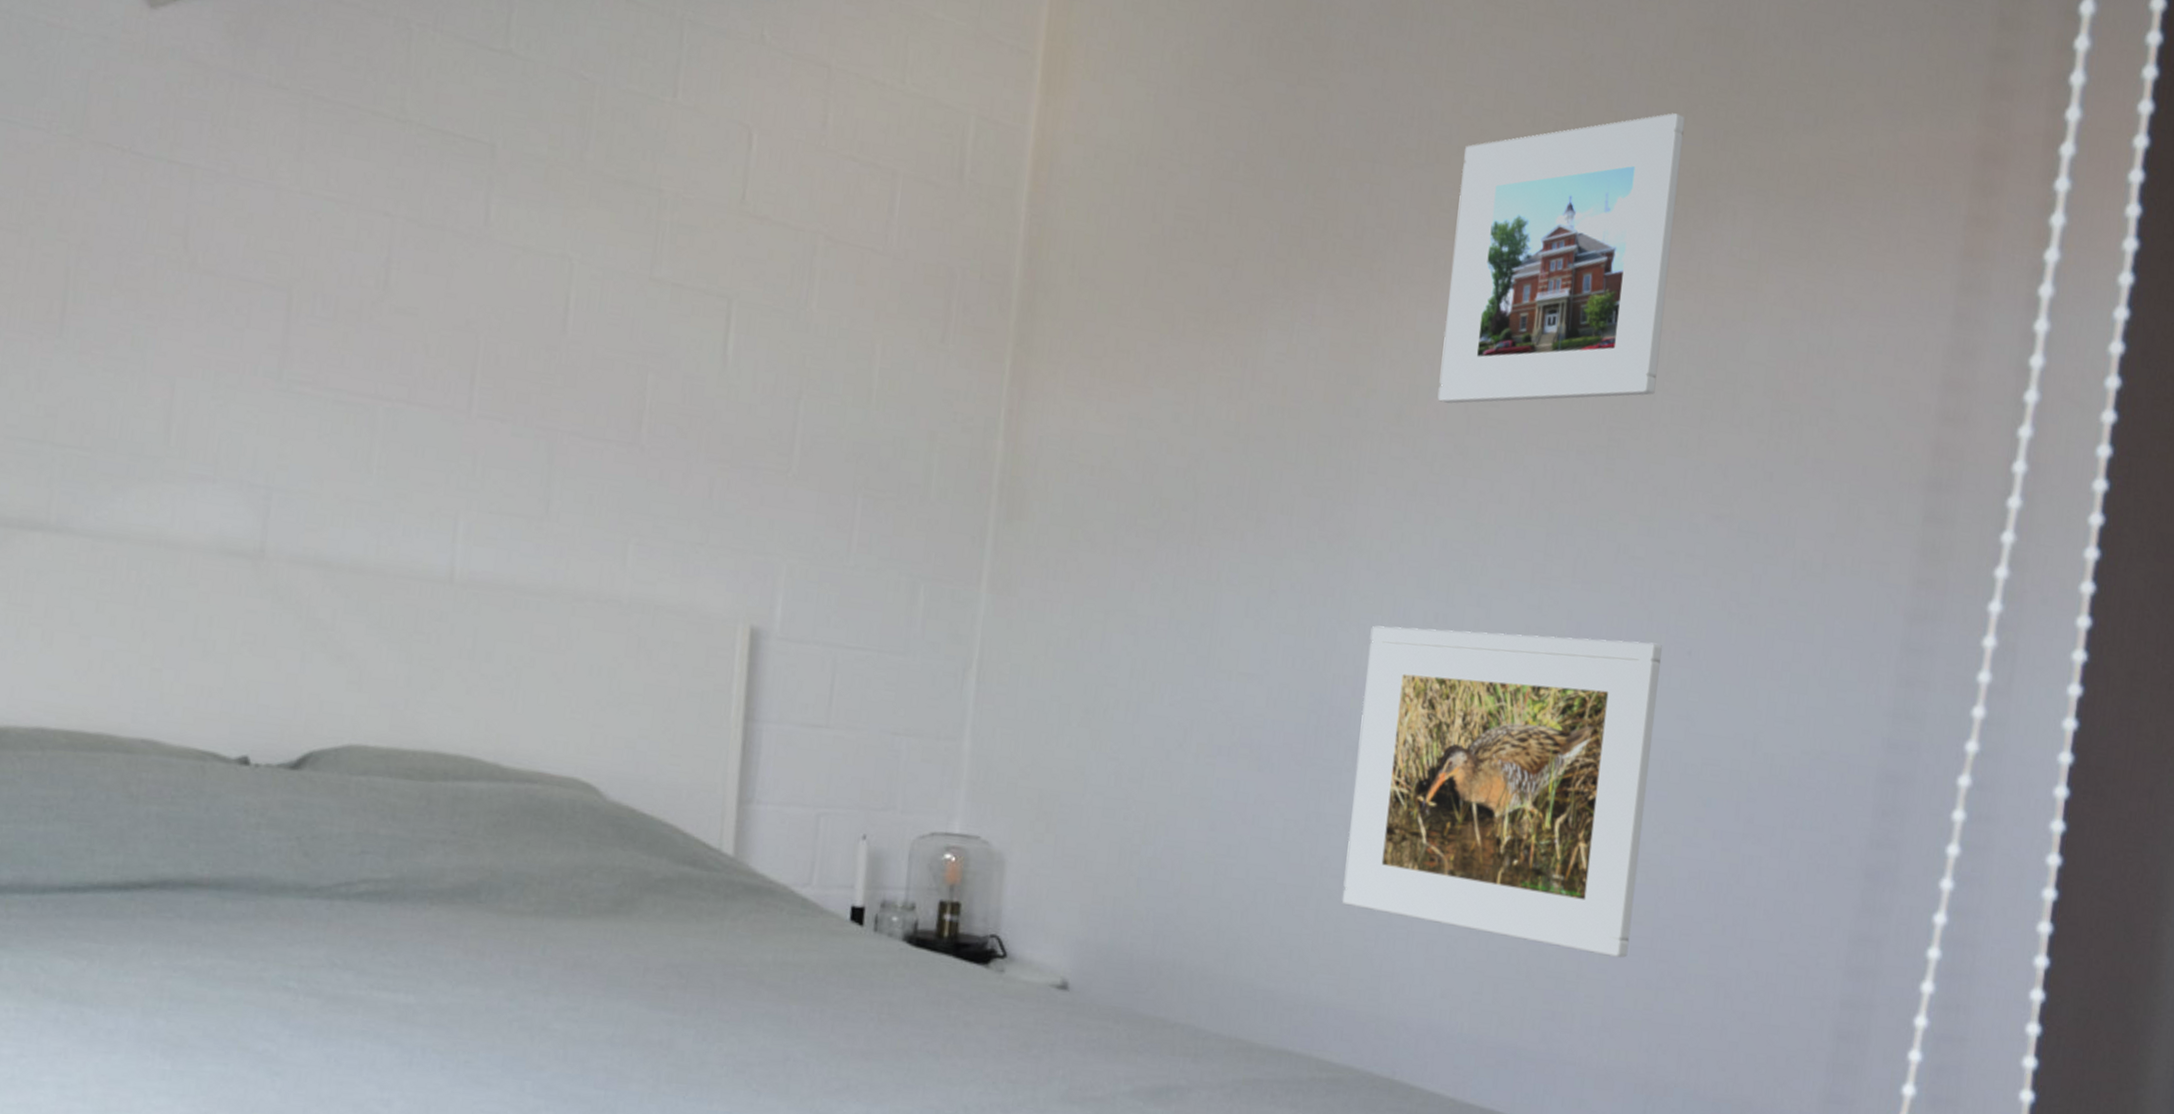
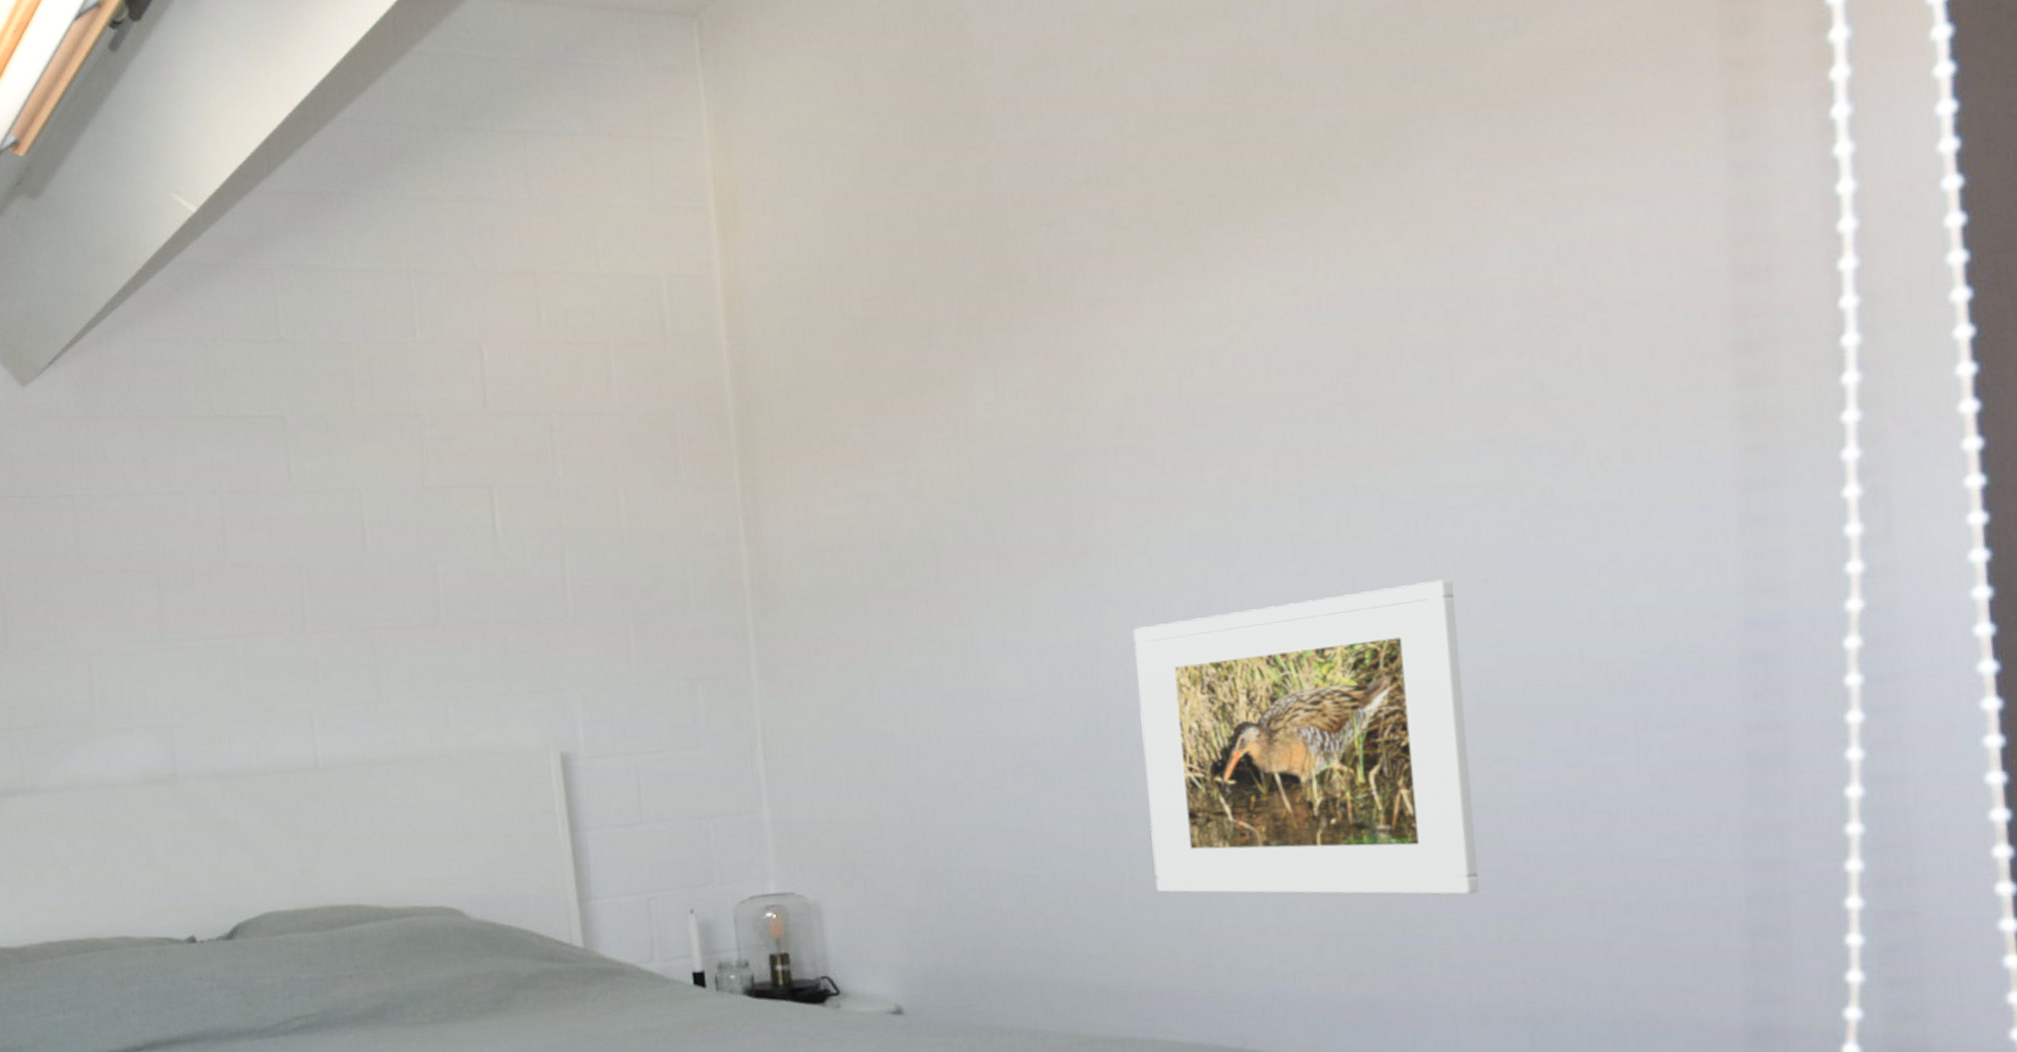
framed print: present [1437,113,1685,404] -> none [1135,64,1390,405]

